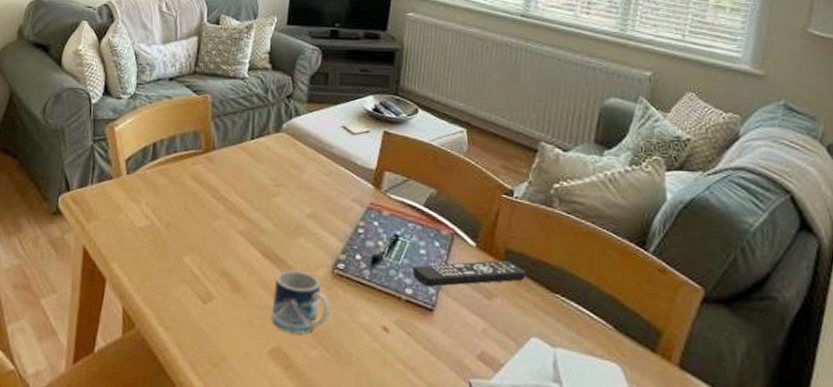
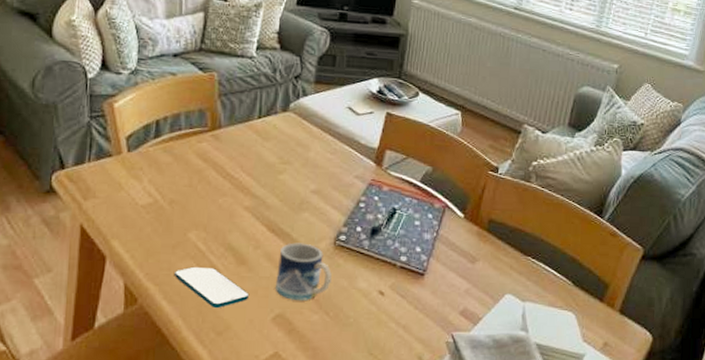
smartphone: none [170,292,245,337] -> present [175,266,250,308]
remote control: present [412,260,526,287] -> none [407,229,505,254]

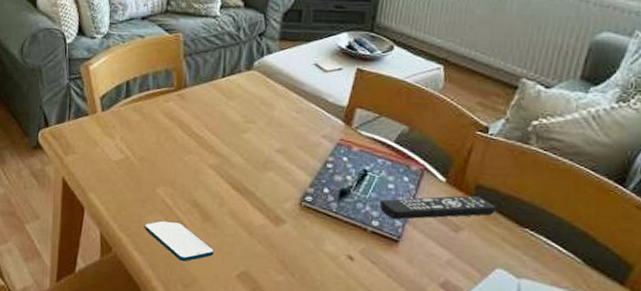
mug: present [275,242,332,300] -> none [239,202,297,260]
remote control: none [407,229,505,254] -> present [379,195,496,220]

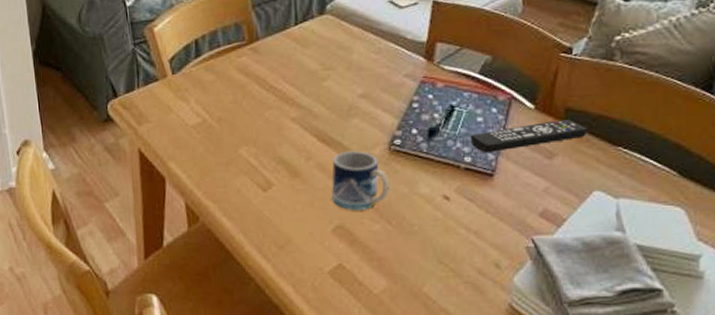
smartphone: present [145,220,215,261] -> none [231,182,307,222]
mug: none [239,202,297,260] -> present [331,150,390,210]

